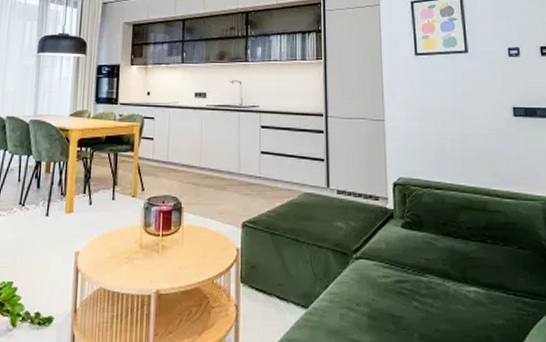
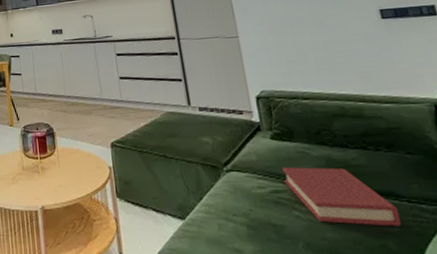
hardback book: none [408,257,507,319] -> present [281,167,402,227]

